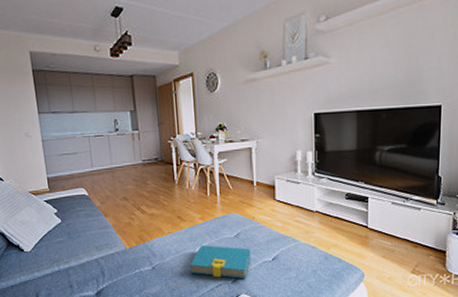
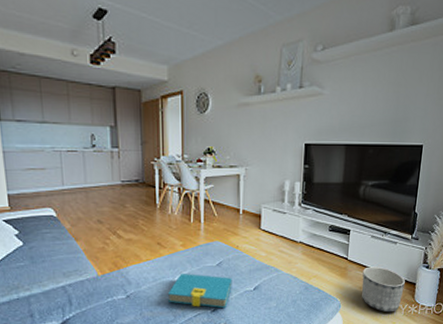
planter: none [385,234,433,283] -> present [361,266,405,313]

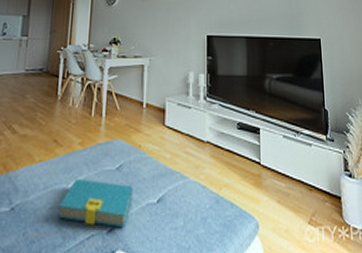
planter: present [361,266,405,313] -> none [279,174,329,237]

